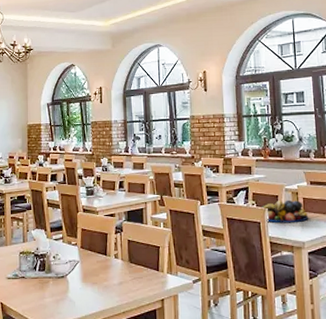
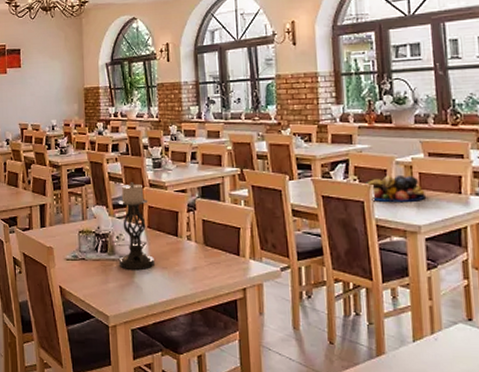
candle holder: none [54,208,87,286] -> present [118,182,156,269]

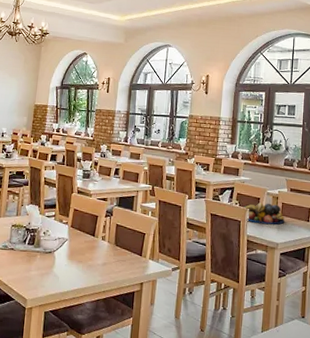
candle holder: present [118,182,156,269] -> none [42,188,75,262]

